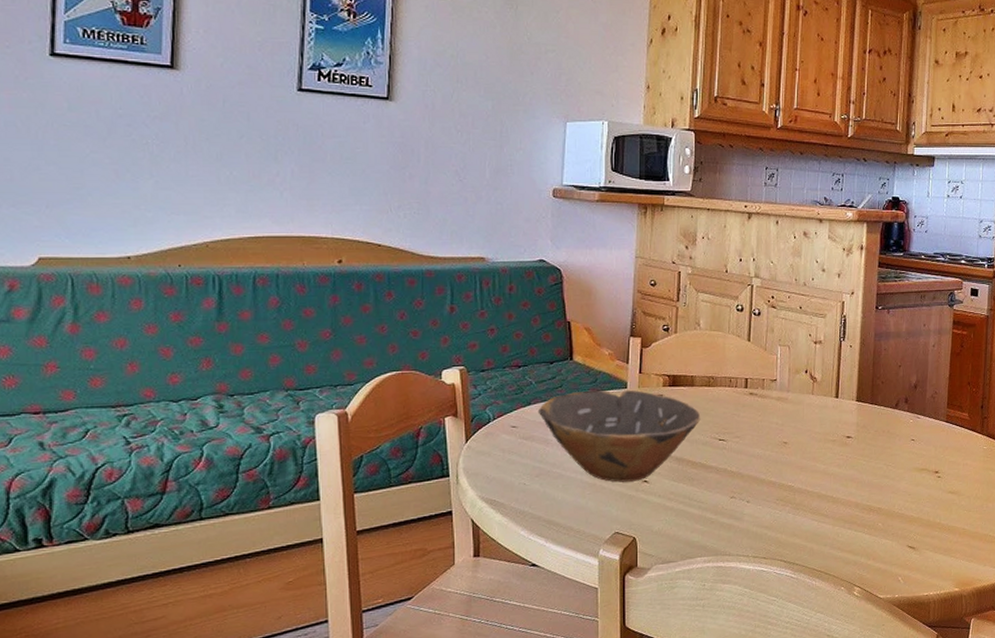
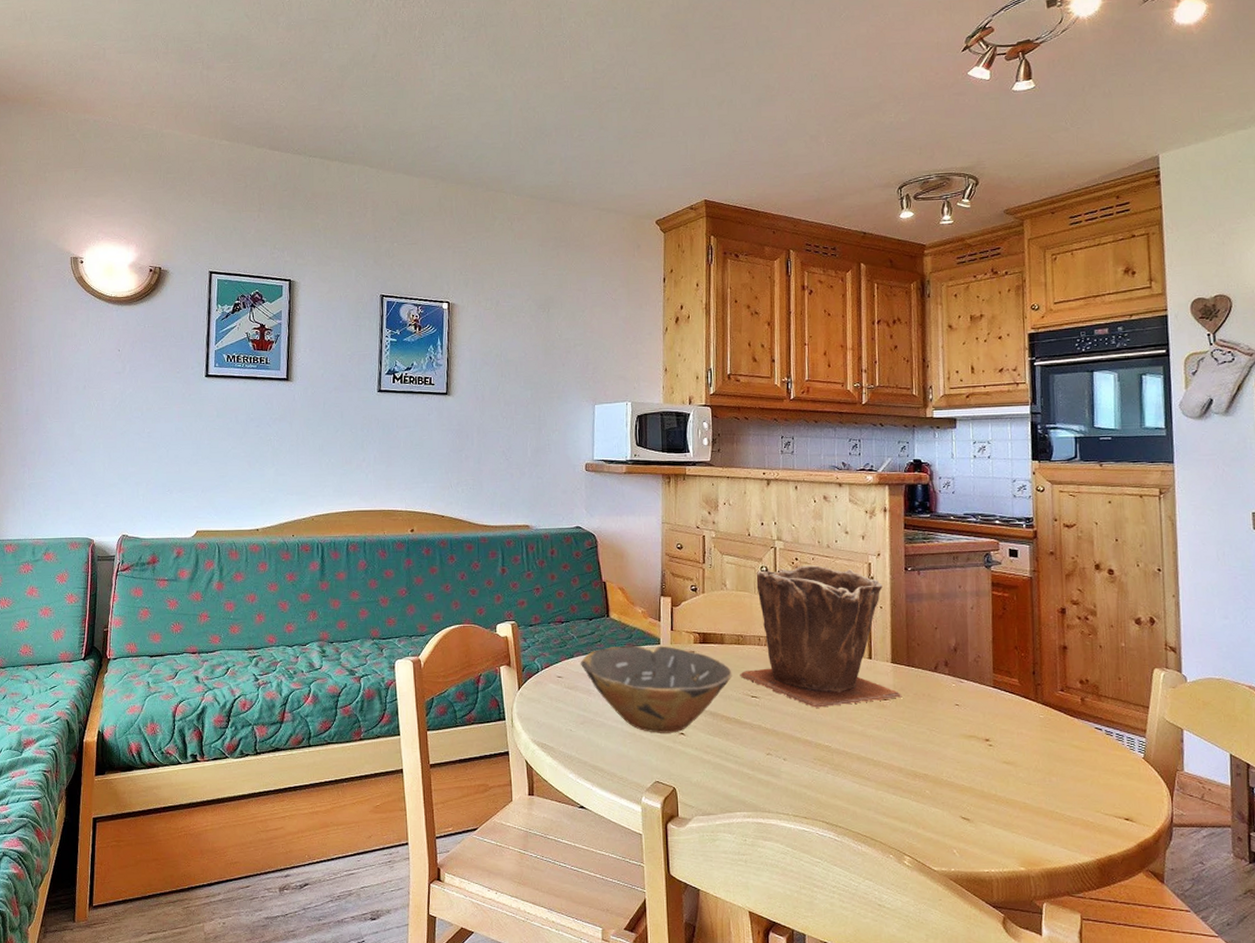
plant pot: none [708,303,864,449] -> present [740,565,902,708]

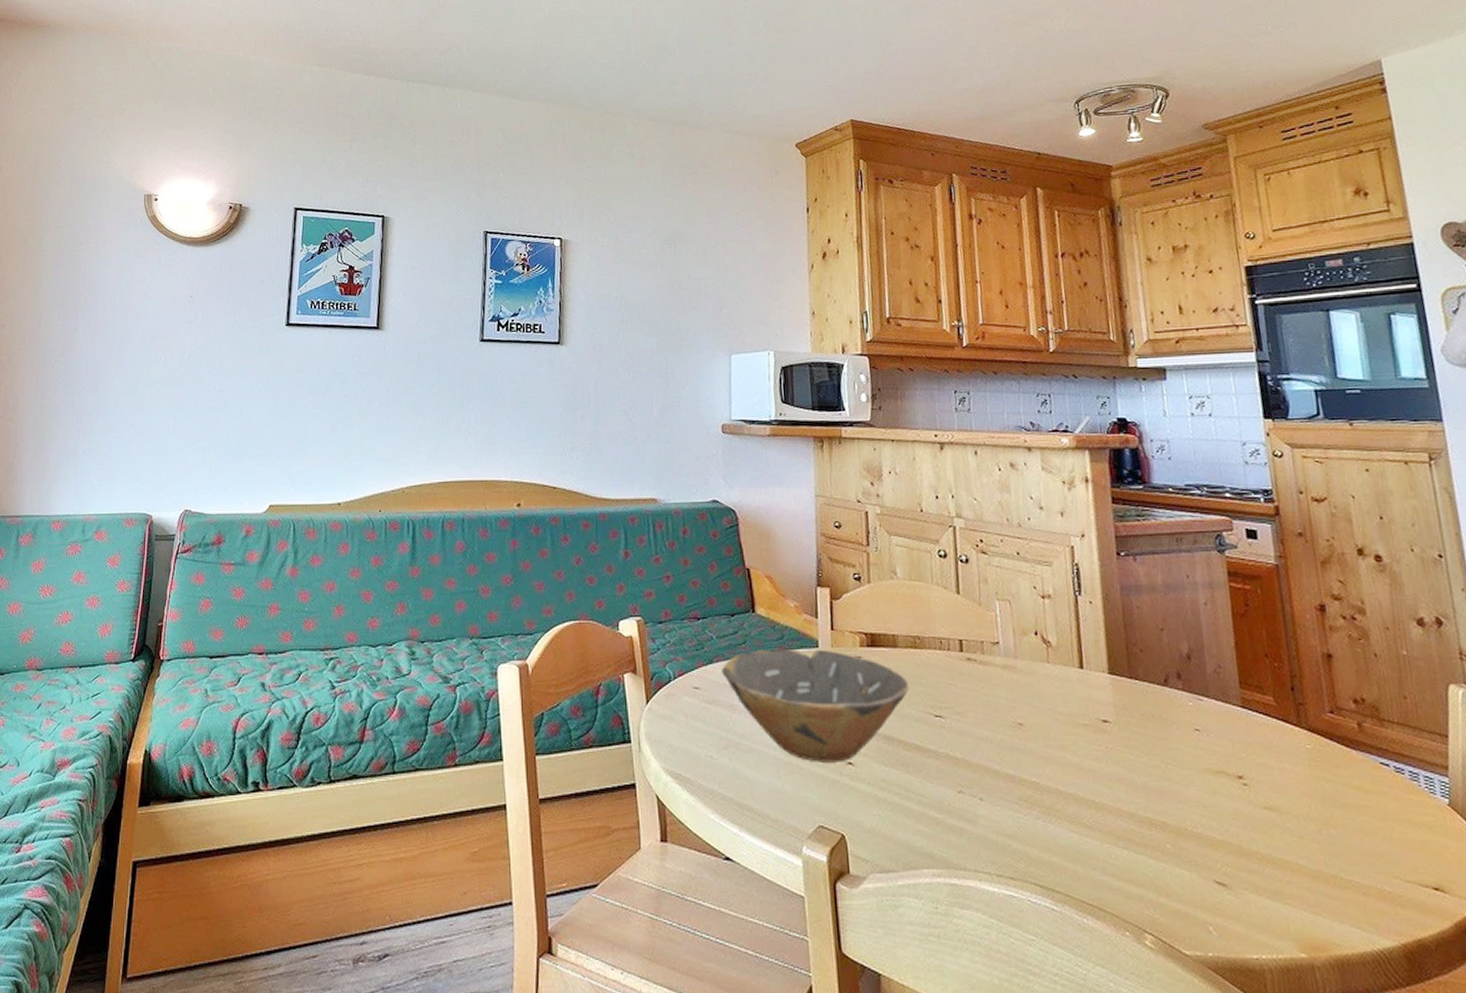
plant pot: present [740,565,902,708] -> none [918,548,1126,731]

